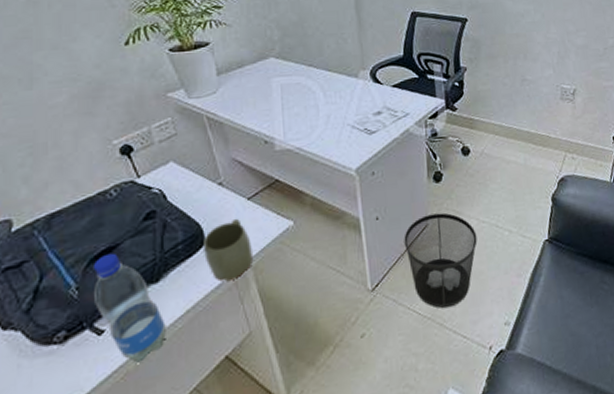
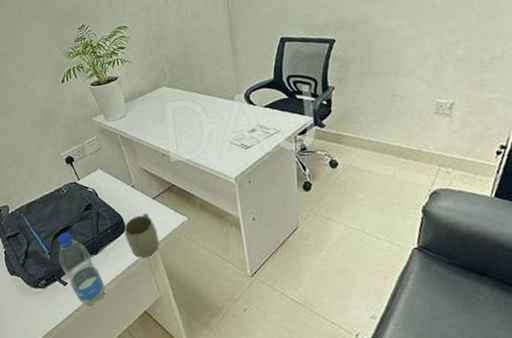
waste bin: present [404,212,478,309] -> none [277,217,345,298]

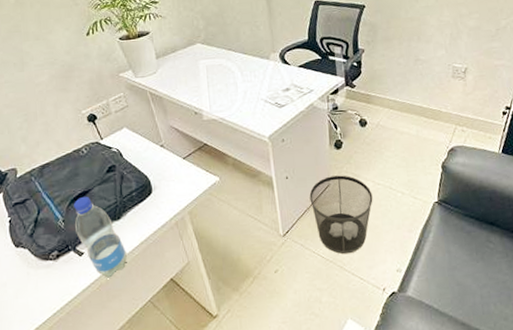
mug: present [124,212,159,258] -> none [151,173,188,222]
waste bin: none [277,217,345,298] -> present [309,175,373,255]

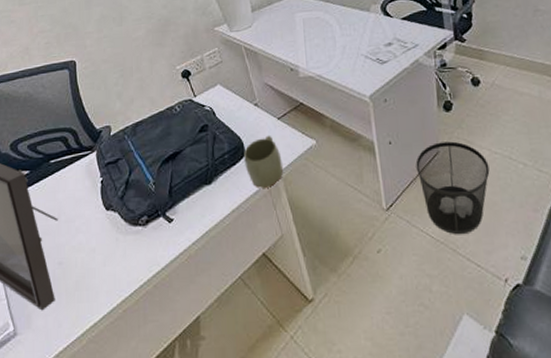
bottle: present [73,196,127,278] -> none [164,157,217,249]
mug: none [151,173,188,222] -> present [244,135,283,188]

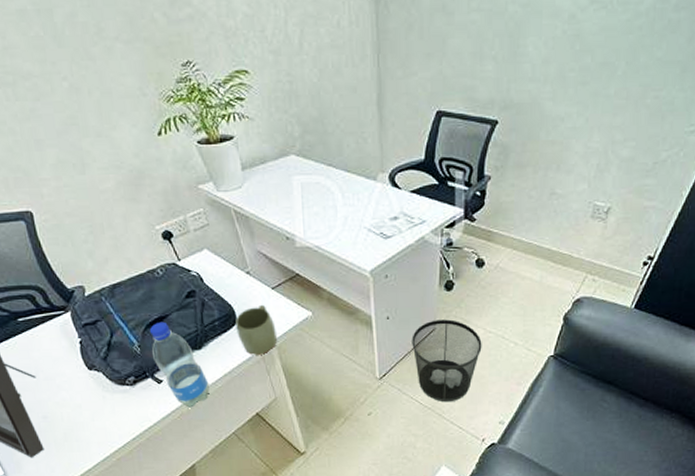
bottle: none [164,157,217,249] -> present [149,321,209,408]

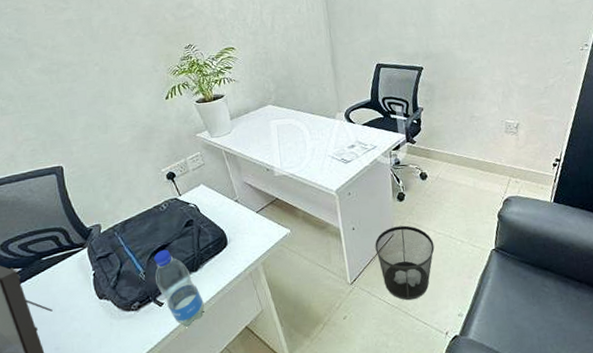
mug: present [235,304,277,355] -> none [226,226,262,272]

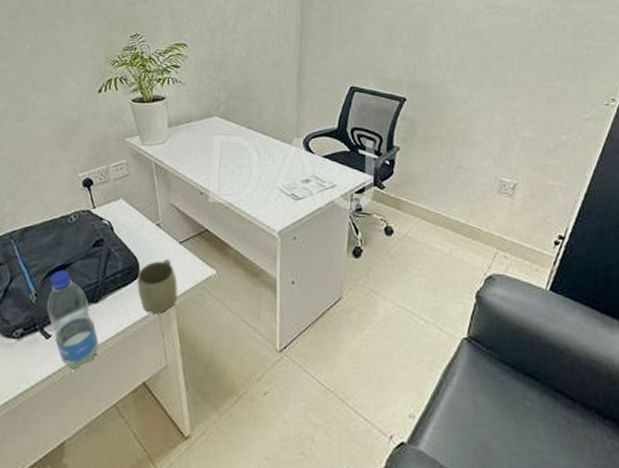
mug: none [226,226,262,272] -> present [137,258,178,314]
waste bin: present [375,225,435,301] -> none [316,288,390,386]

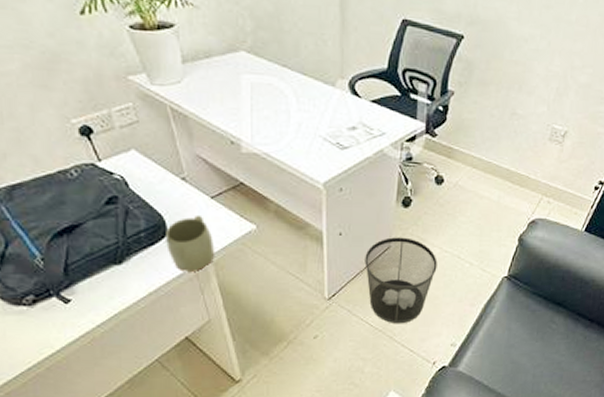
bottle: present [46,269,99,370] -> none [56,231,129,332]
waste bin: none [316,288,390,386] -> present [365,237,438,324]

